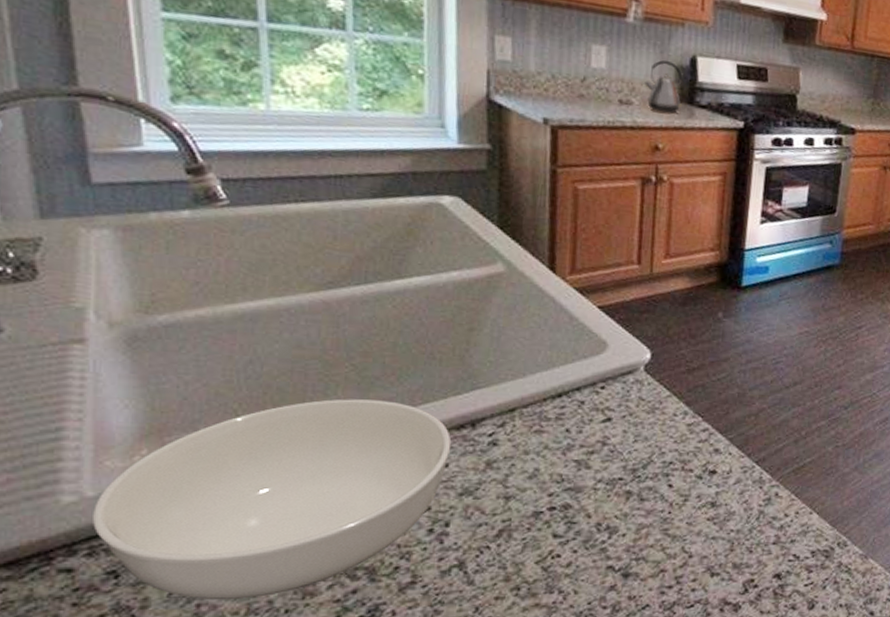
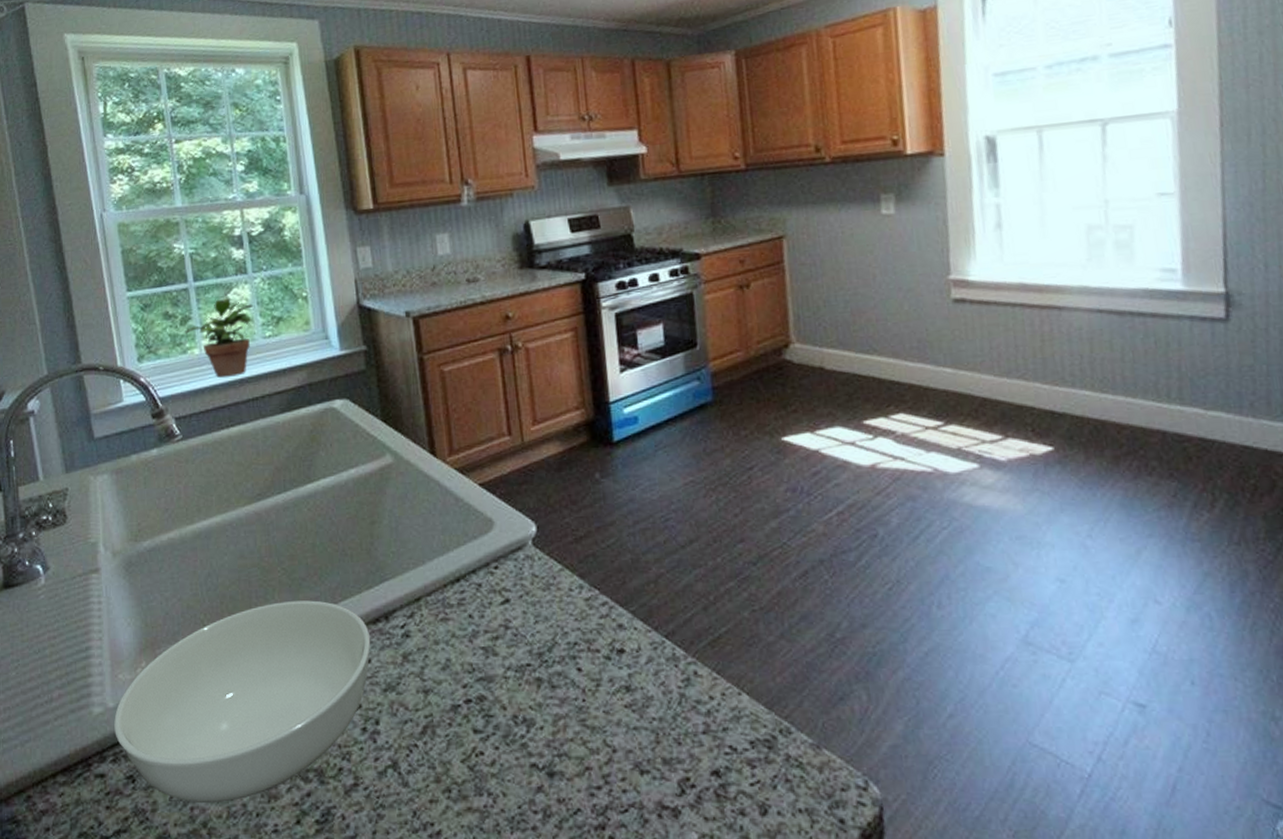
potted plant: none [247,51,351,147] -> present [185,298,254,379]
kettle: present [644,60,683,114] -> none [486,231,525,283]

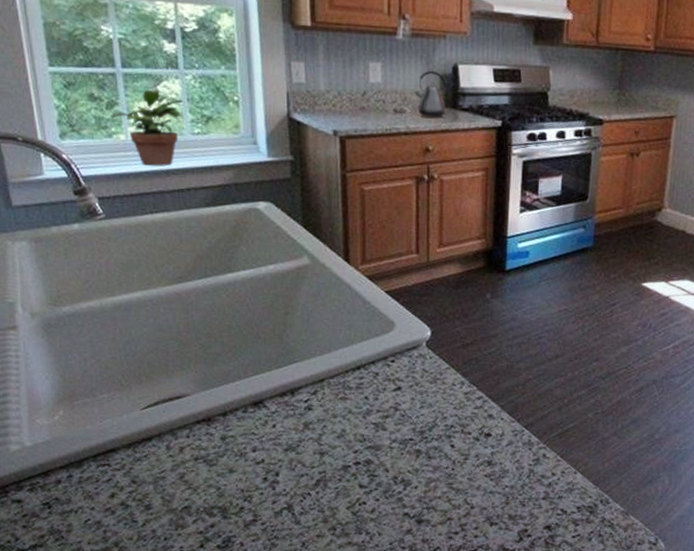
bowl: present [113,600,371,804] -> none [30,371,277,529]
kettle: none [486,231,525,283] -> present [414,70,448,118]

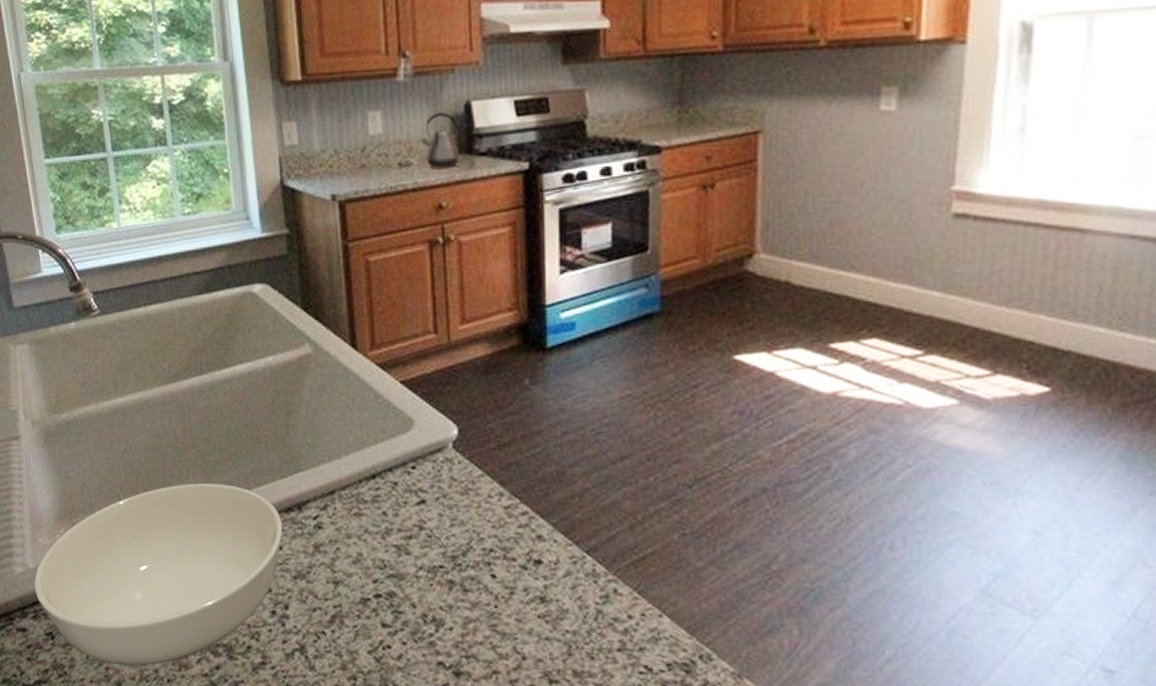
bowl: none [30,371,277,529] -> present [34,483,283,666]
potted plant: present [111,89,184,167] -> none [103,170,174,255]

